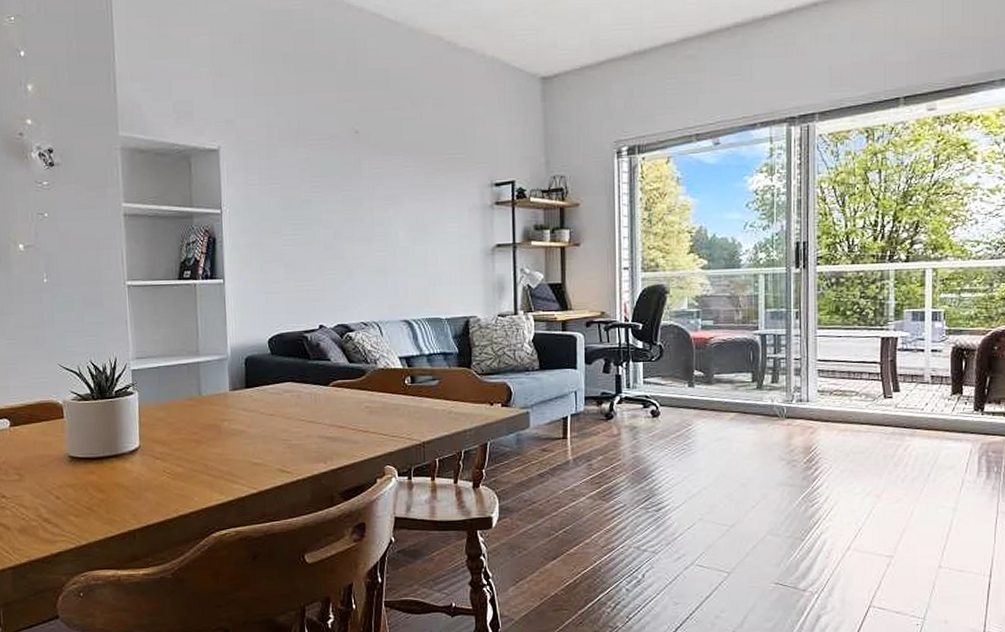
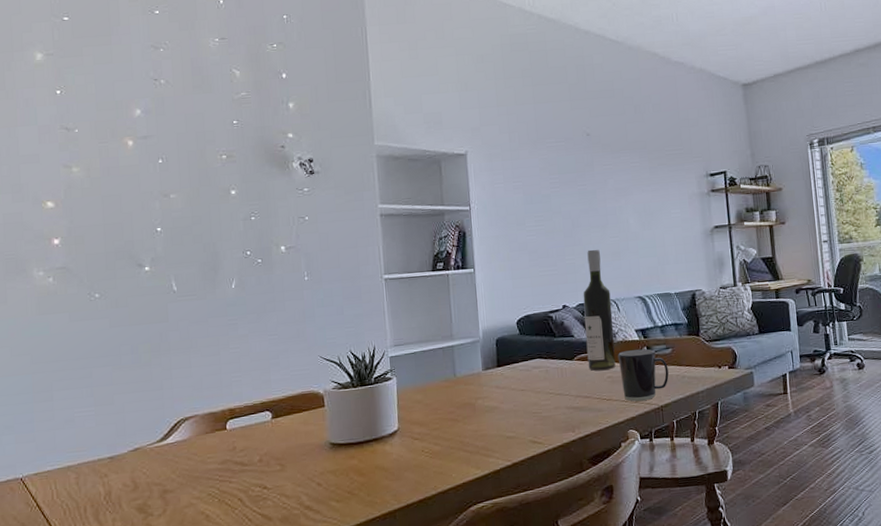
bottle: none [342,264,375,400] -> present [583,249,616,371]
mug: none [377,379,434,435] -> present [617,349,669,402]

